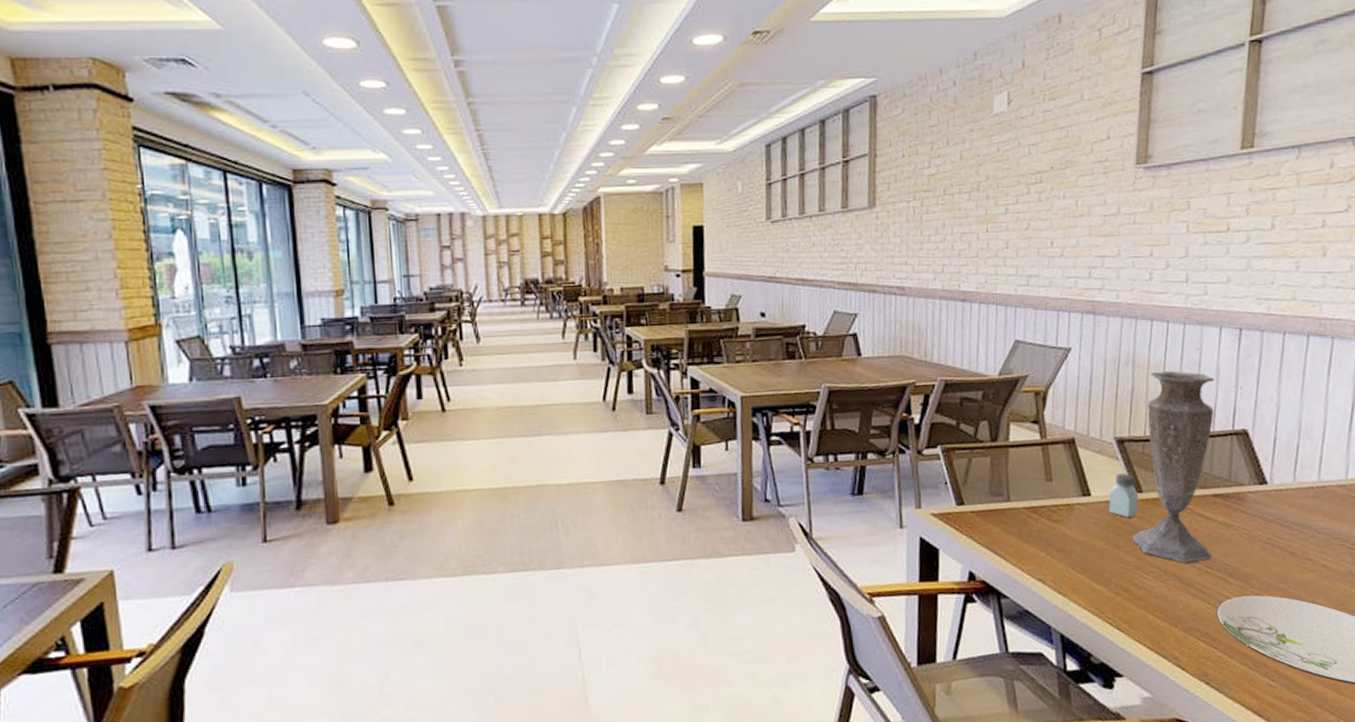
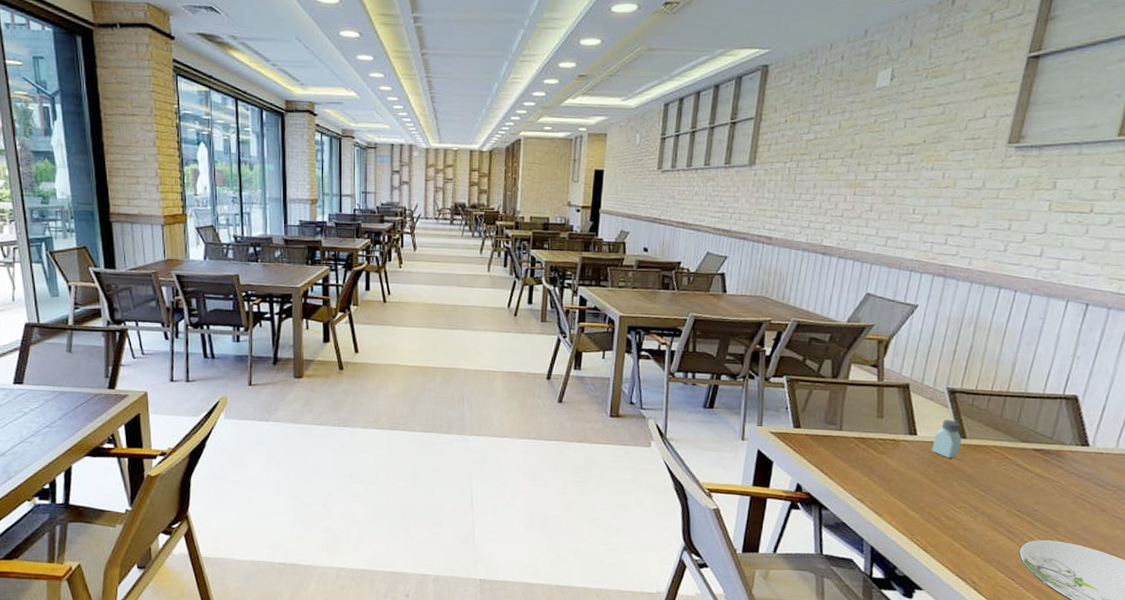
vase: present [1132,370,1215,564] -> none [949,334,1054,505]

